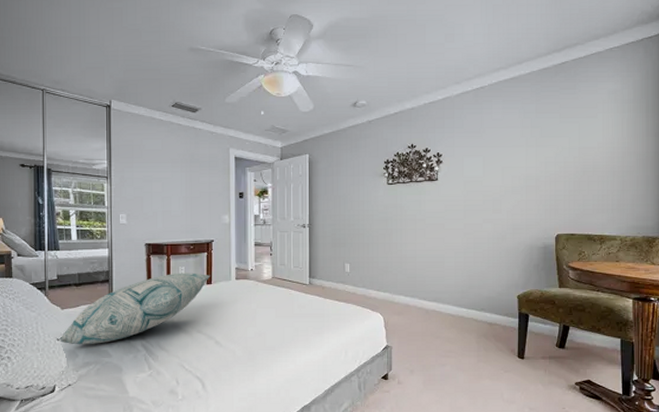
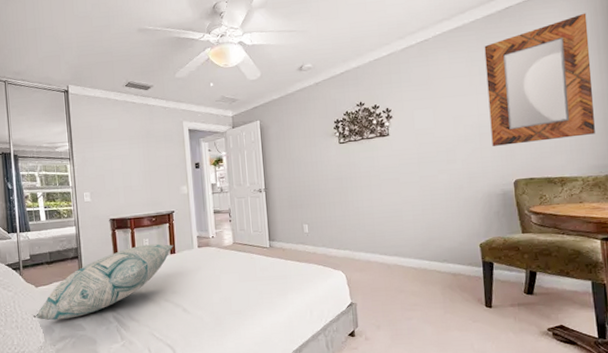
home mirror: none [537,75,638,199] -> present [484,13,595,146]

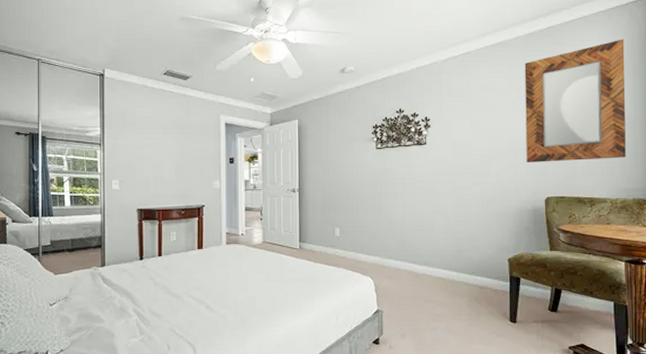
decorative pillow: present [35,244,174,321] -> none [51,237,202,310]

